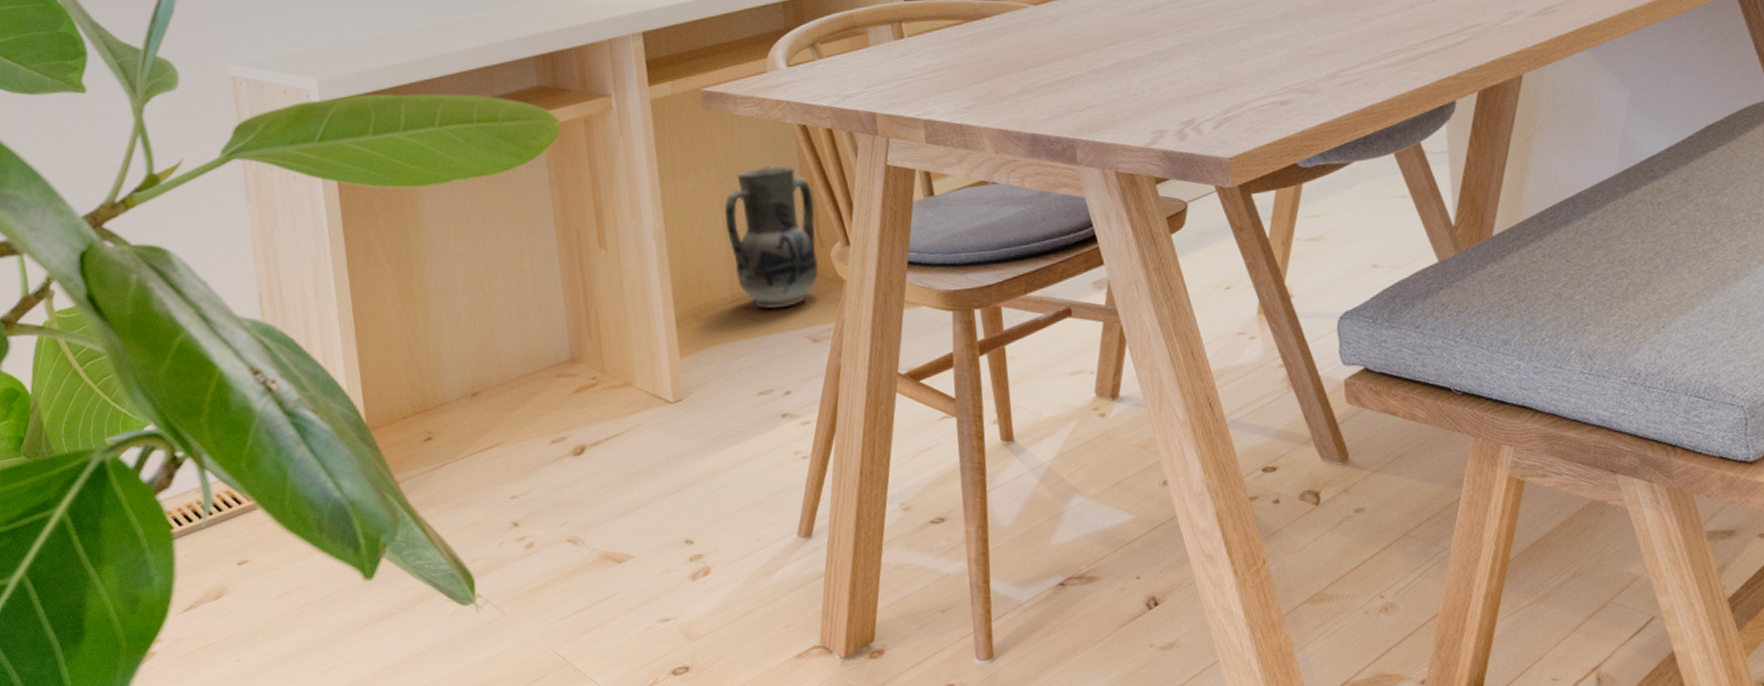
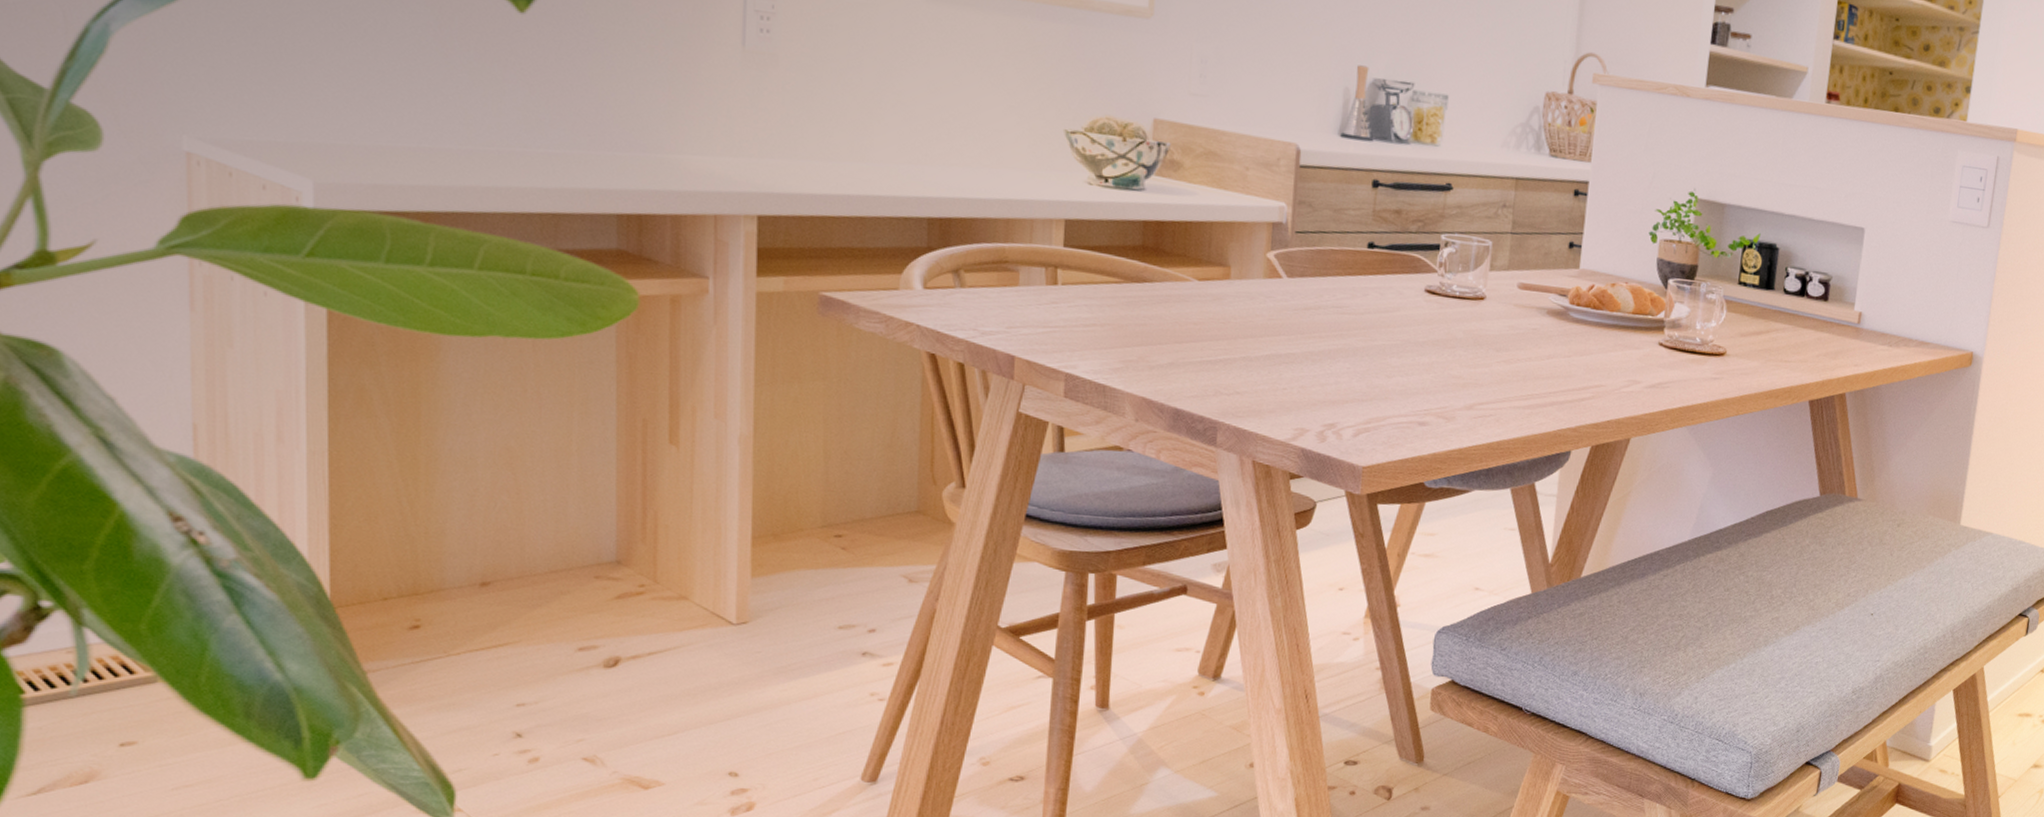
ceramic jug: present [724,165,819,309] -> none [826,388,933,541]

